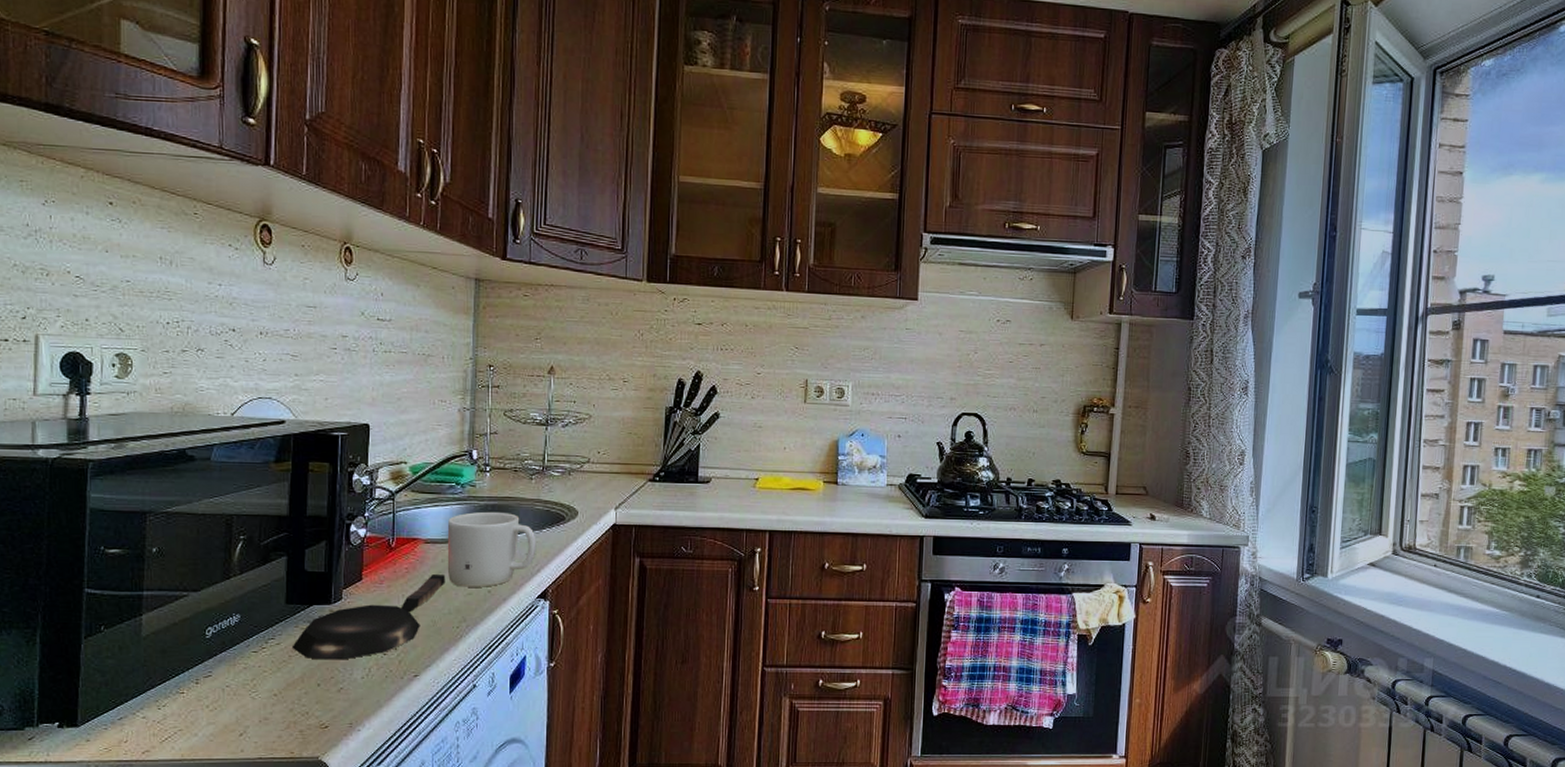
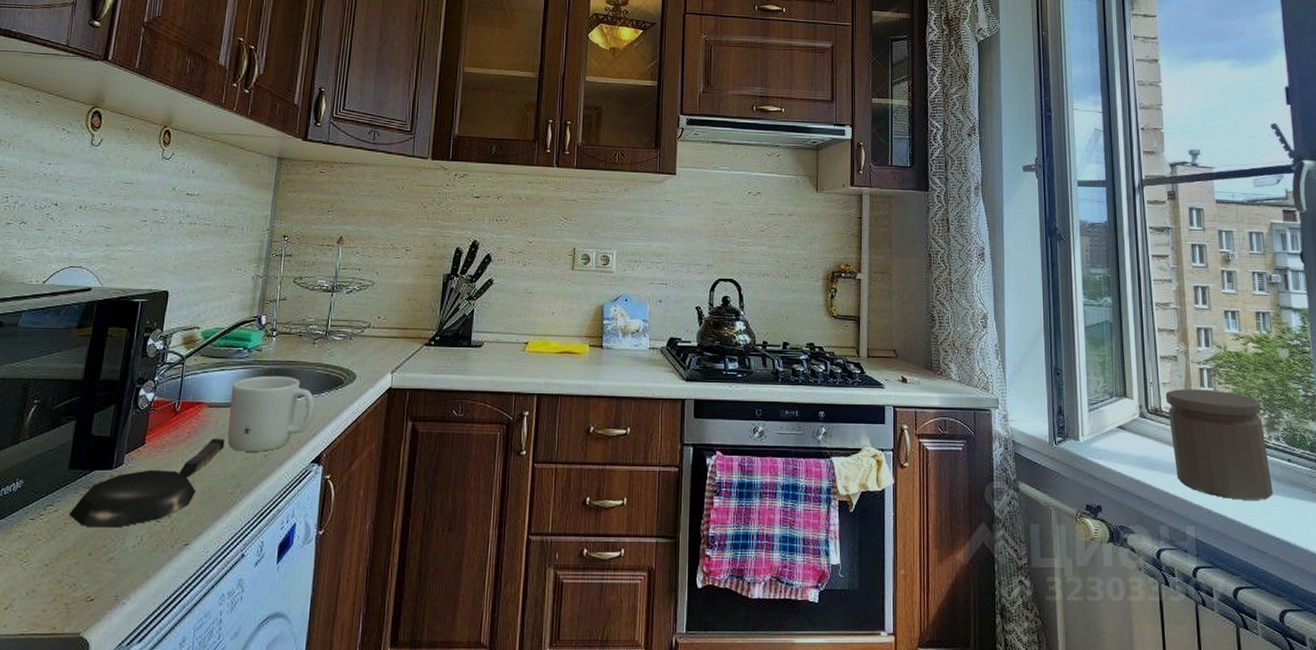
jar: none [1421,527,1518,634] -> present [1165,389,1273,500]

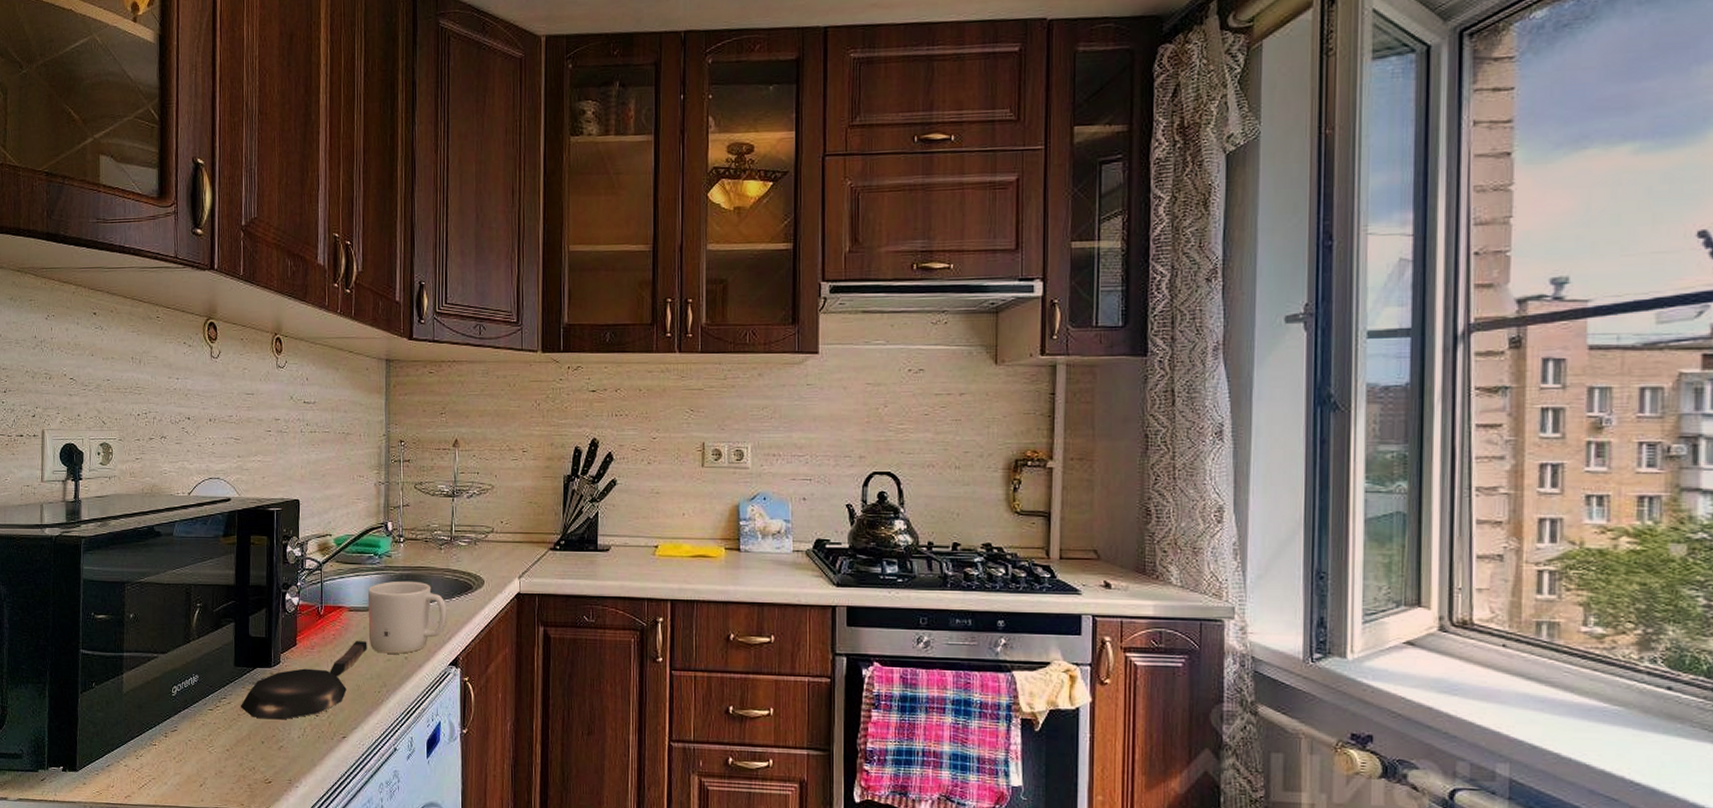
jar: present [1165,389,1273,500] -> none [1480,596,1638,736]

